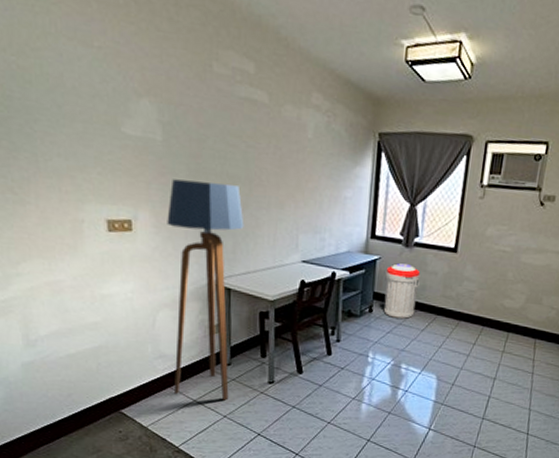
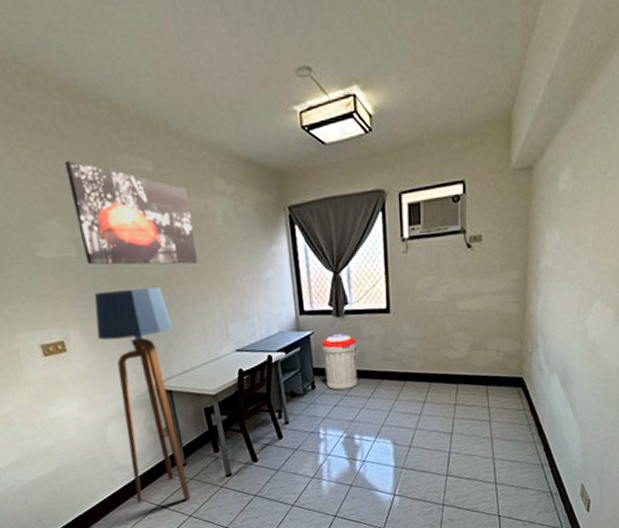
wall art: none [168,45,284,170] -> present [64,160,197,265]

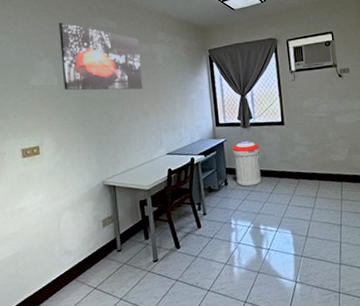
floor lamp: present [94,288,191,503] -> none [64,106,123,286]

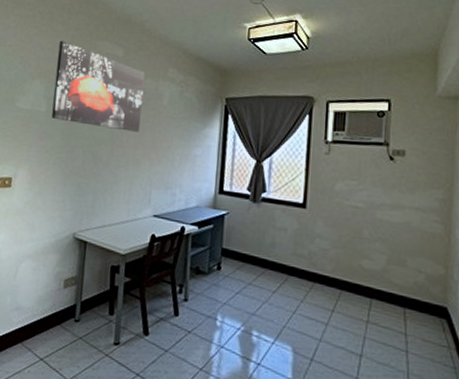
trash can: present [232,141,262,187] -> none [232,219,269,278]

